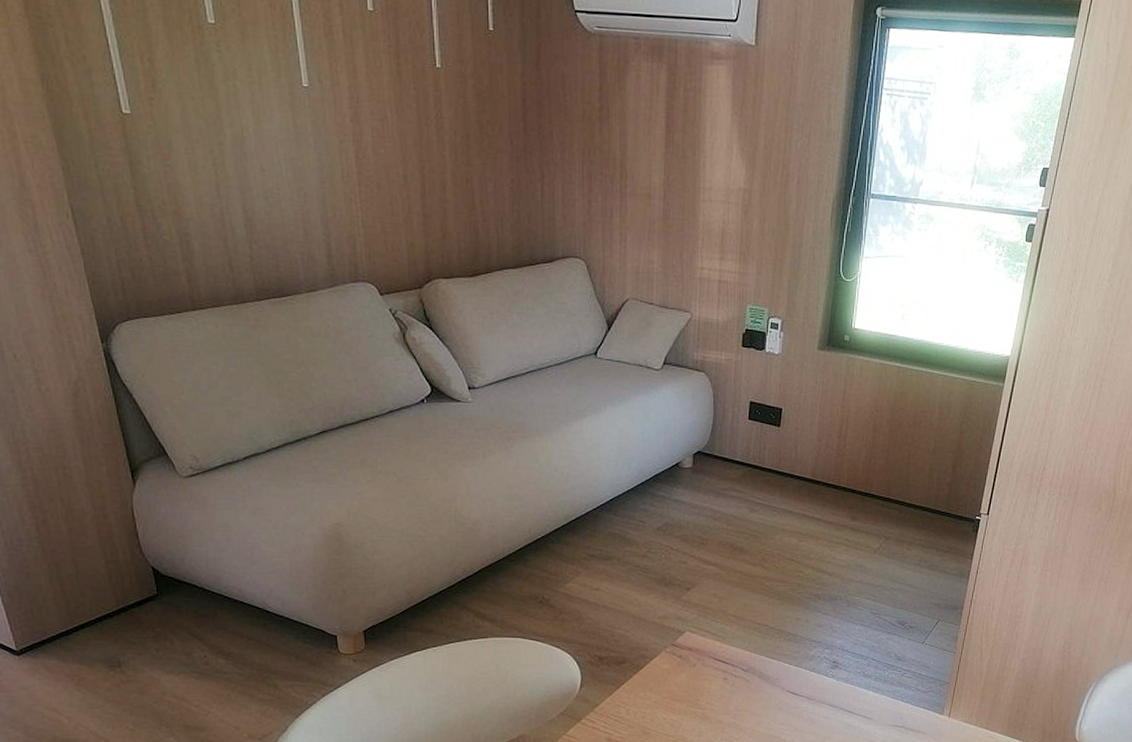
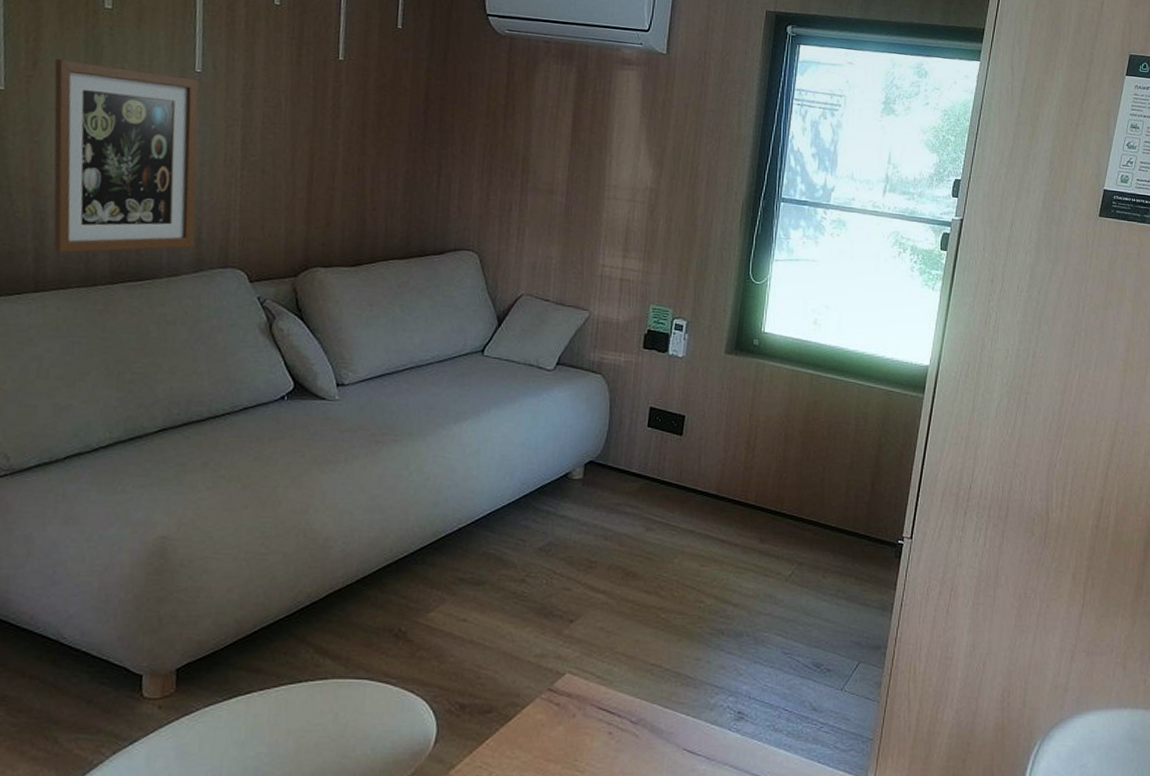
wall art: none [172,78,325,273] -> present [53,58,199,253]

